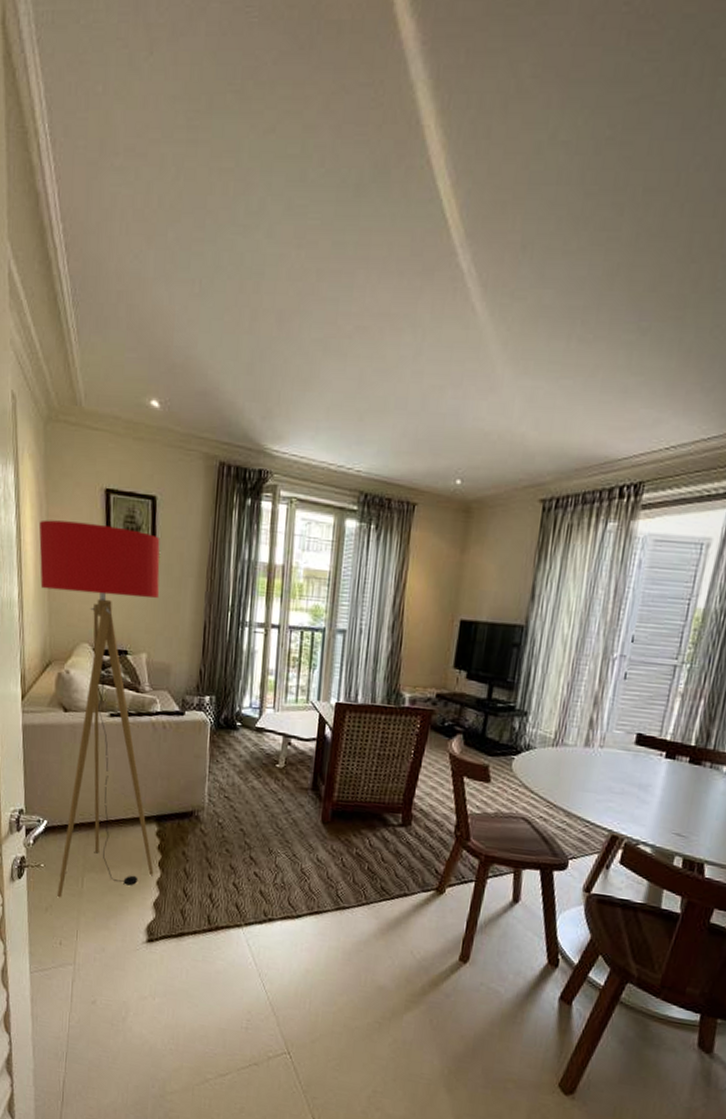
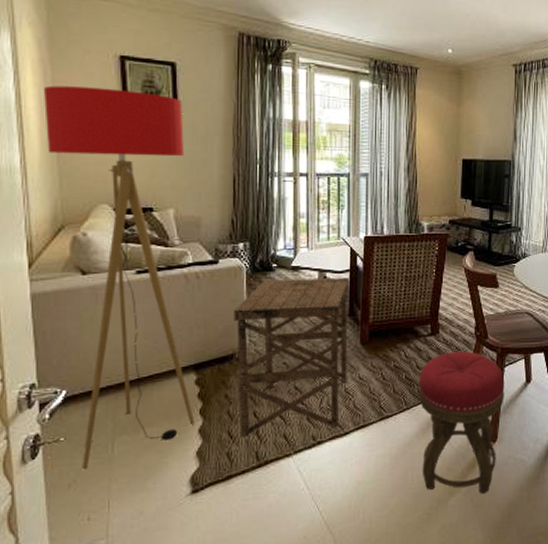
side table: none [194,738,315,908] -> present [234,277,350,436]
stool: none [377,849,486,1019] -> present [418,351,505,495]

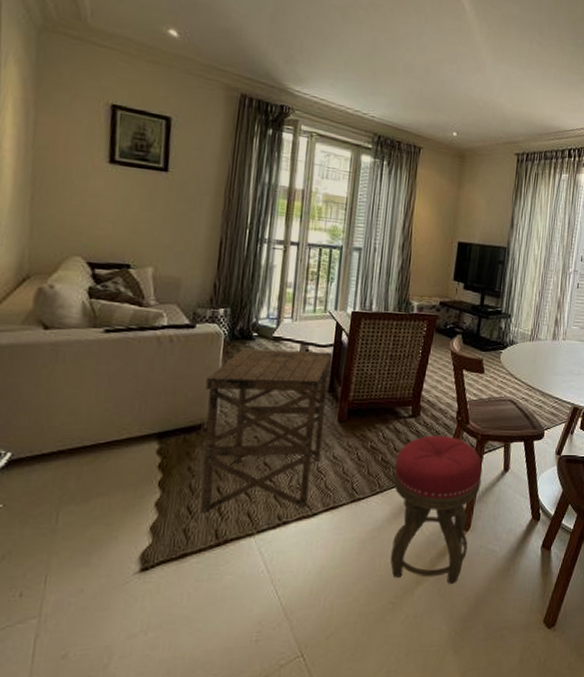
floor lamp: present [44,85,195,470] -> none [20,127,174,541]

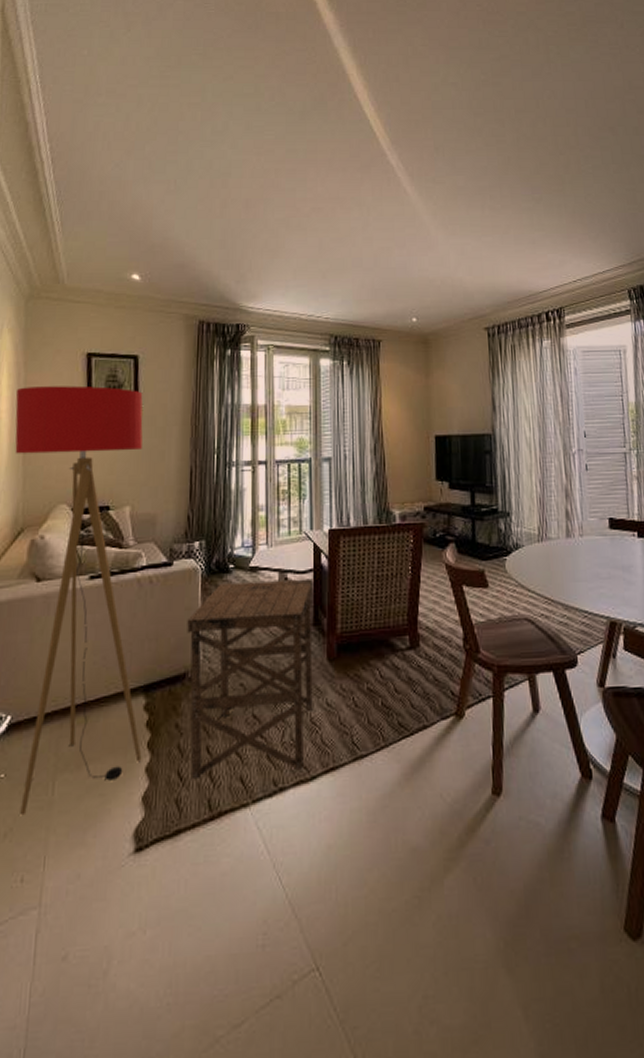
floor lamp: none [20,127,174,541] -> present [15,385,143,816]
stool: present [390,435,483,585] -> none [397,669,507,872]

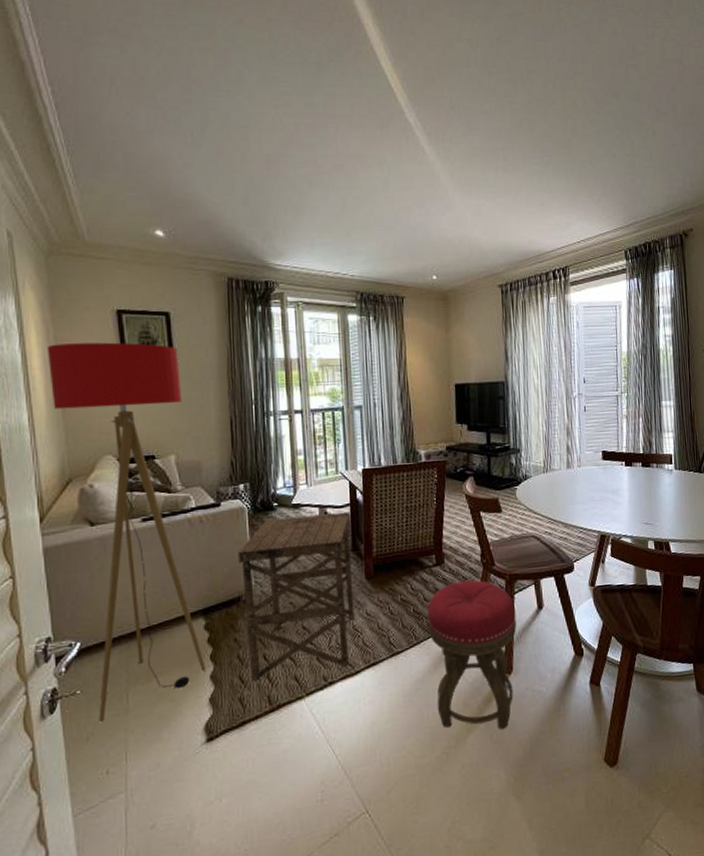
stool: none [397,669,507,872] -> present [427,580,517,730]

